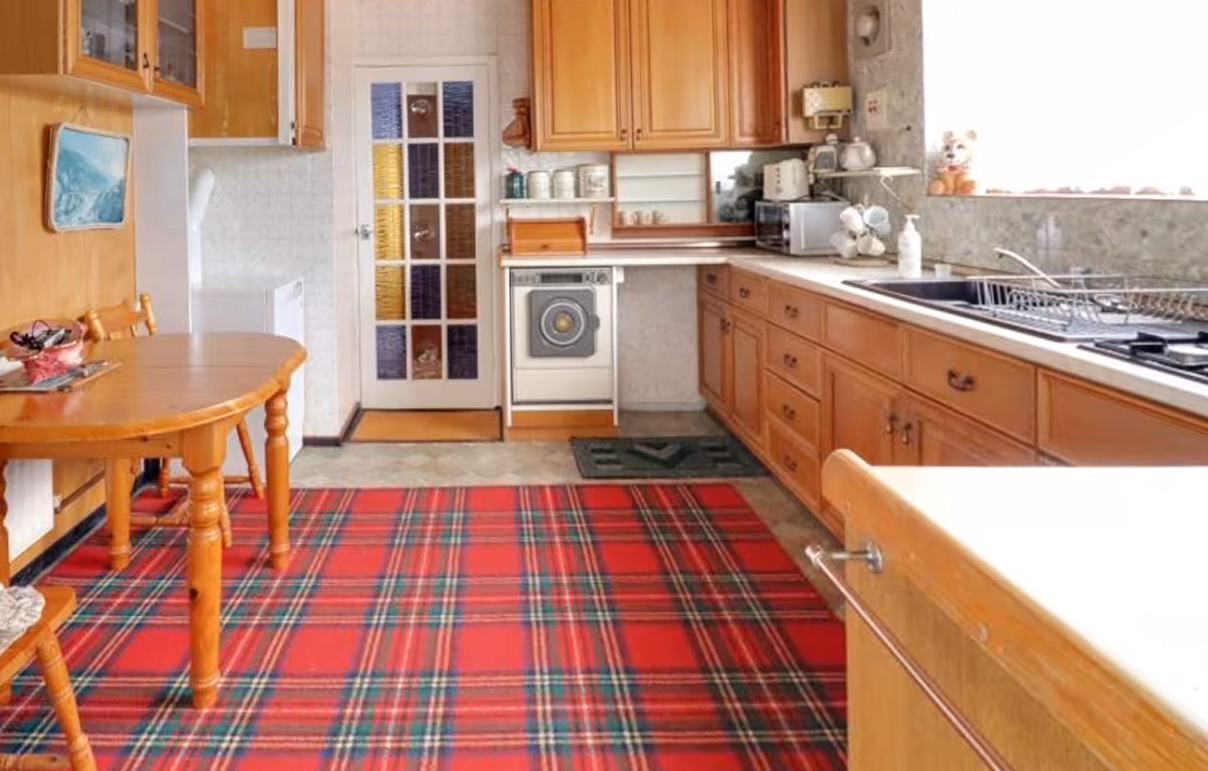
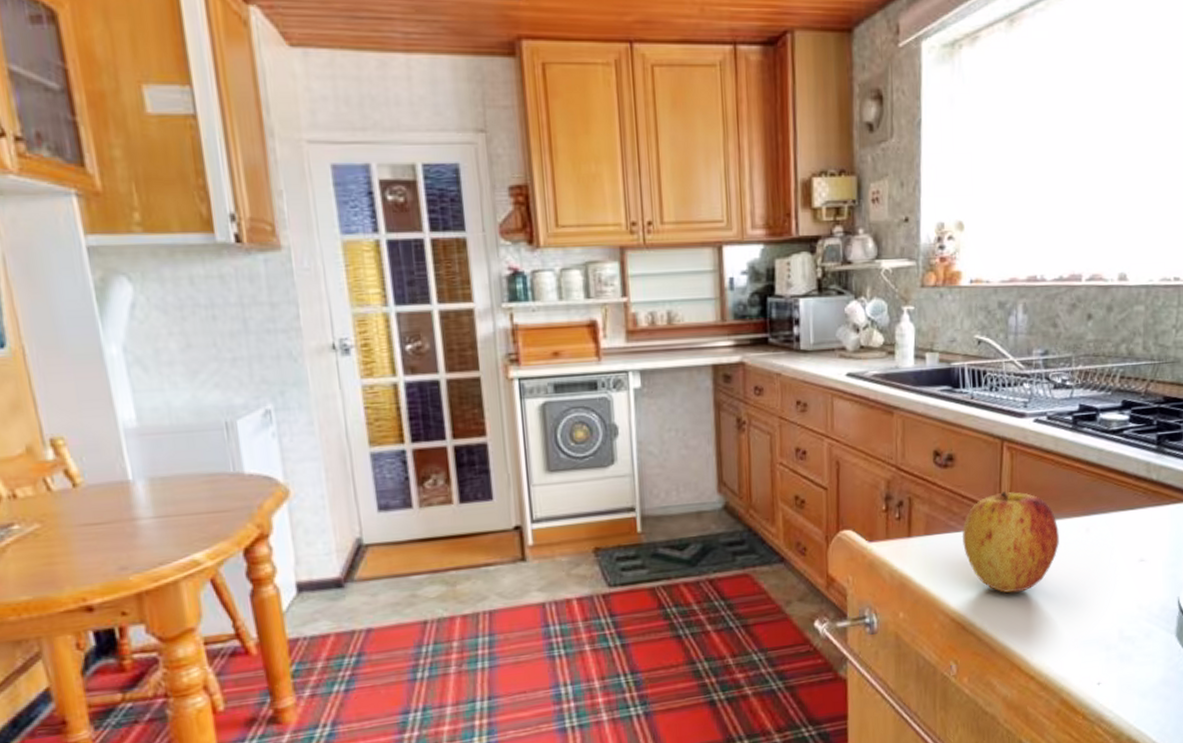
apple: none [987,426,1122,550] -> present [961,491,1059,593]

